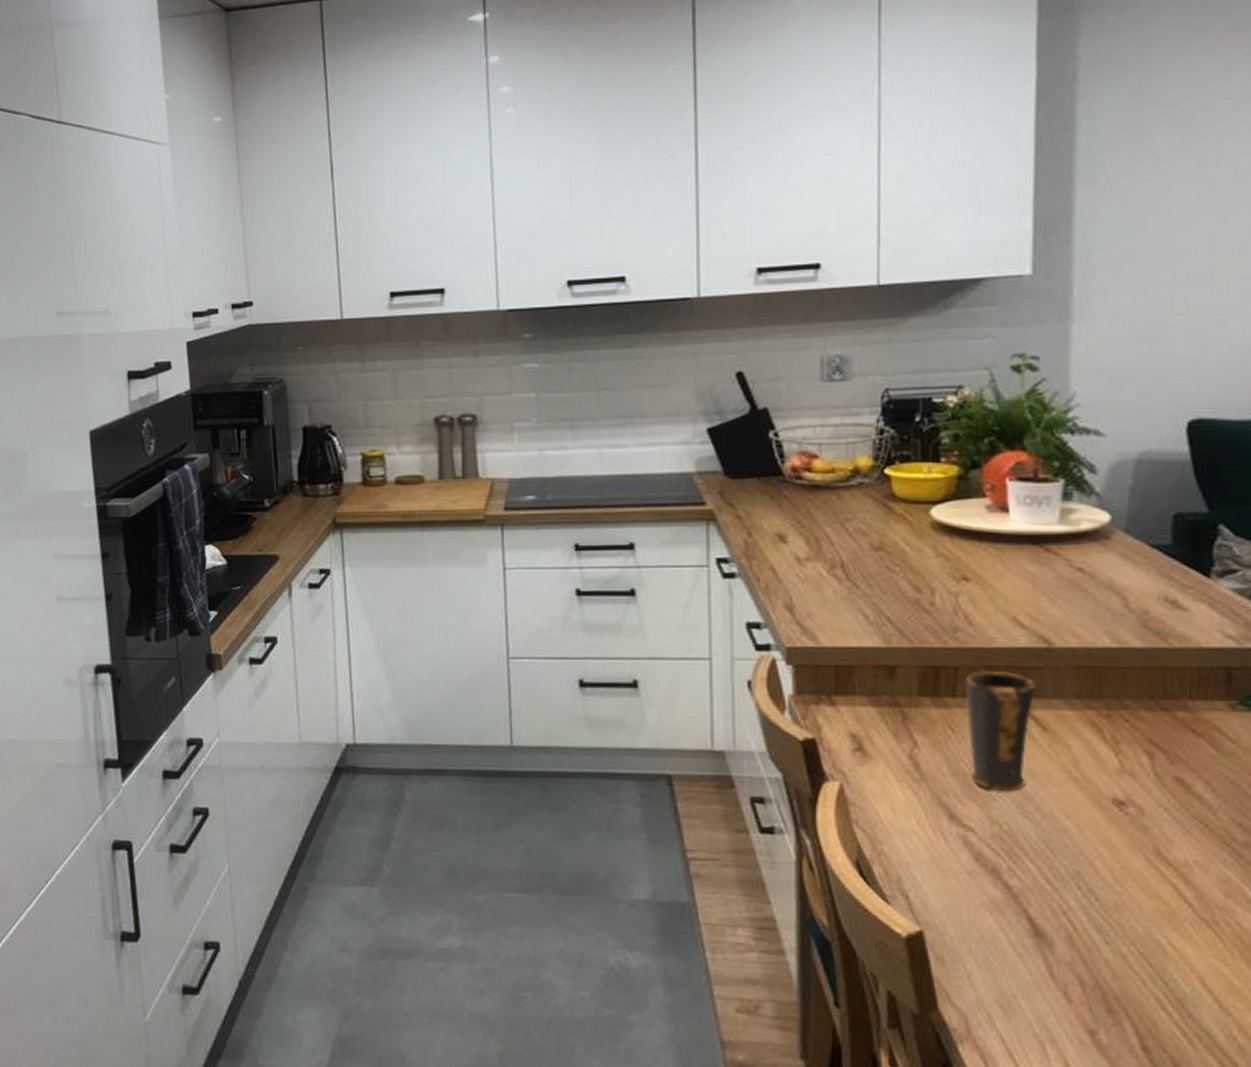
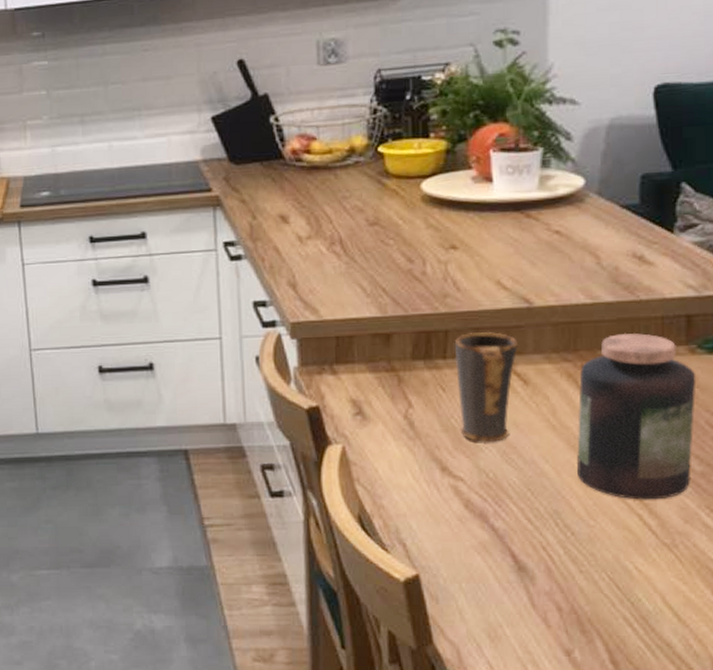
jar: none [1101,682,1238,869] -> present [576,333,697,500]

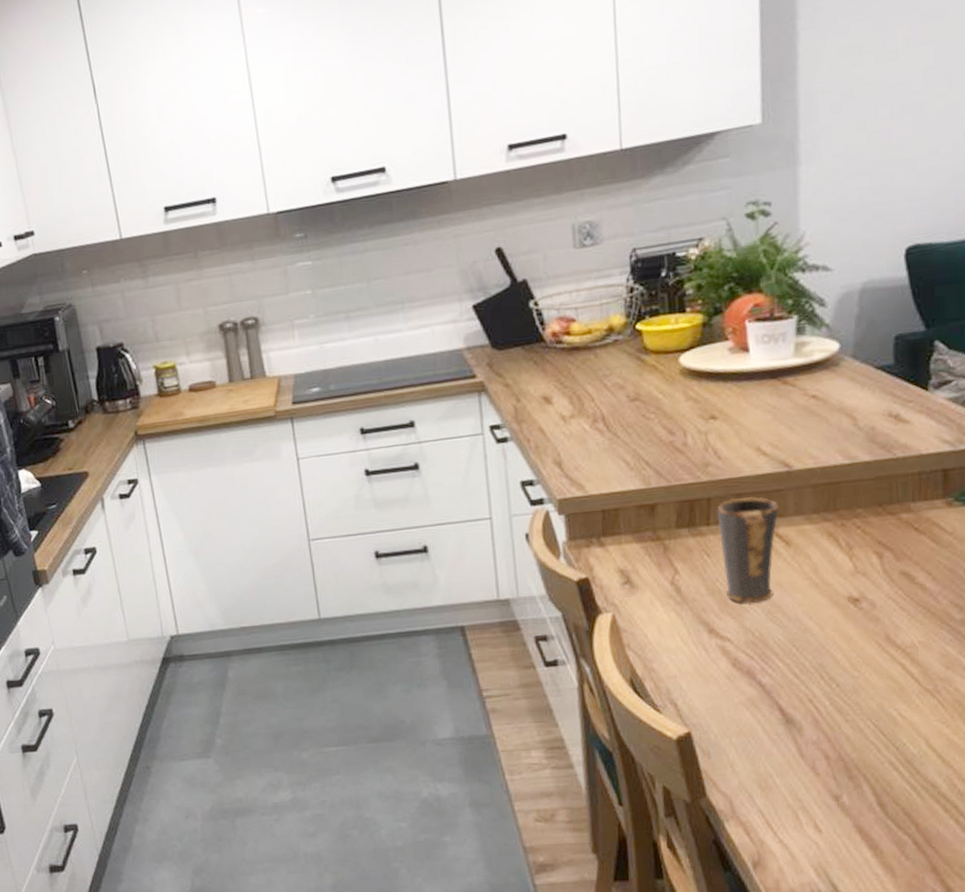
jar: present [576,333,697,500] -> none [839,490,954,650]

